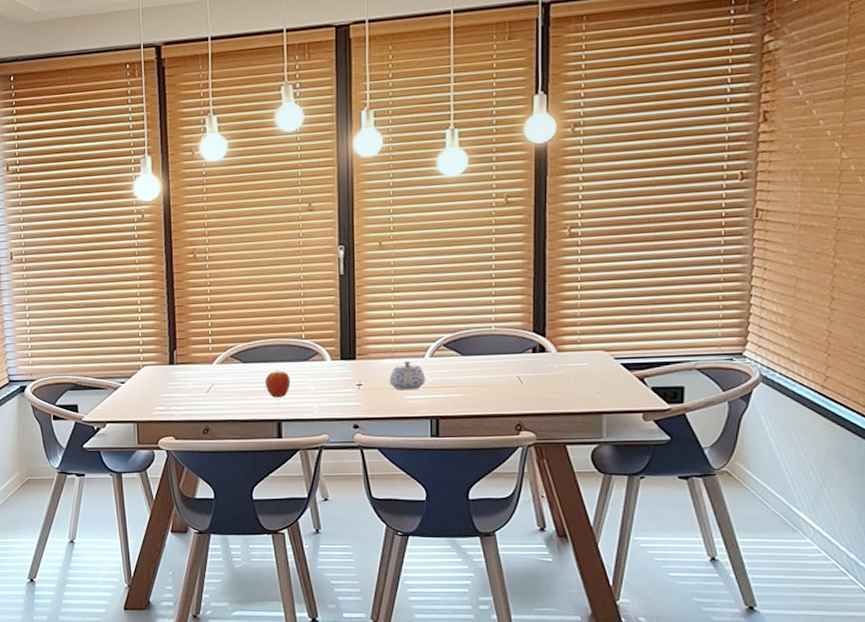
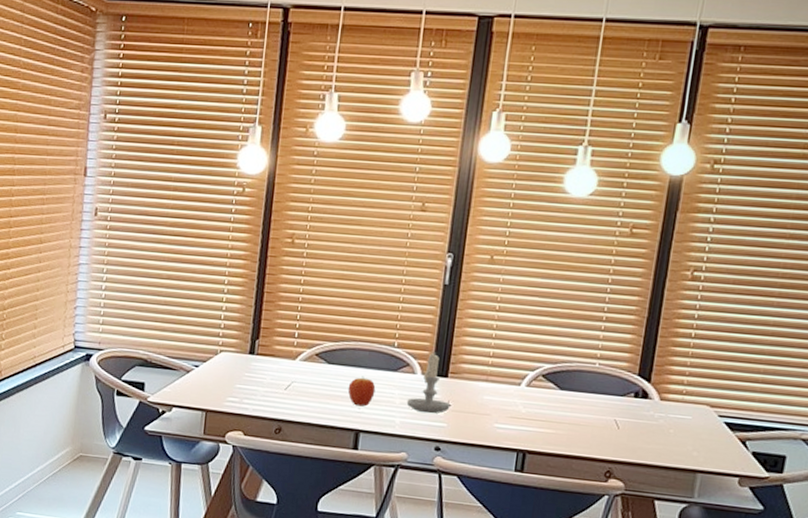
candle: none [321,338,362,395] -> present [406,352,451,414]
teapot: present [389,361,426,391] -> none [479,387,519,419]

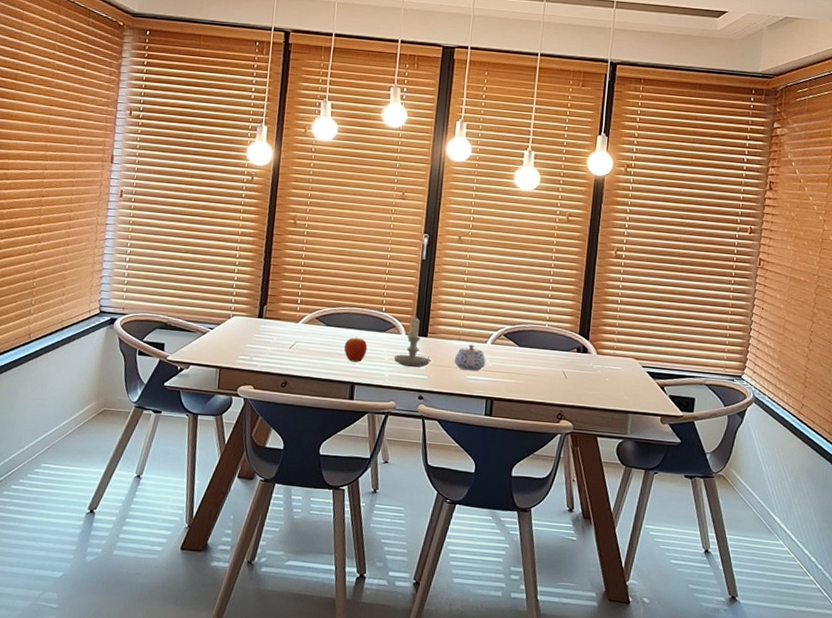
teapot: none [479,387,519,419] -> present [454,345,486,371]

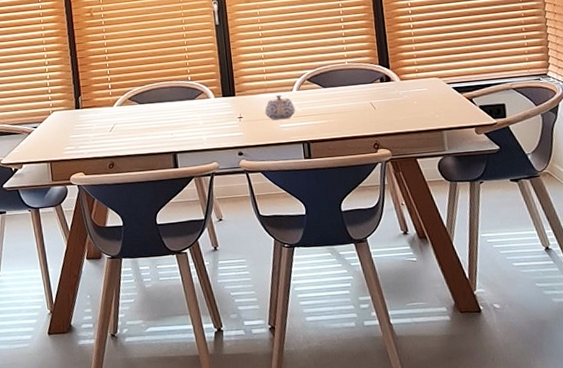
fruit: present [344,336,368,363] -> none [159,108,182,133]
candle: present [394,316,430,368] -> none [208,78,243,128]

